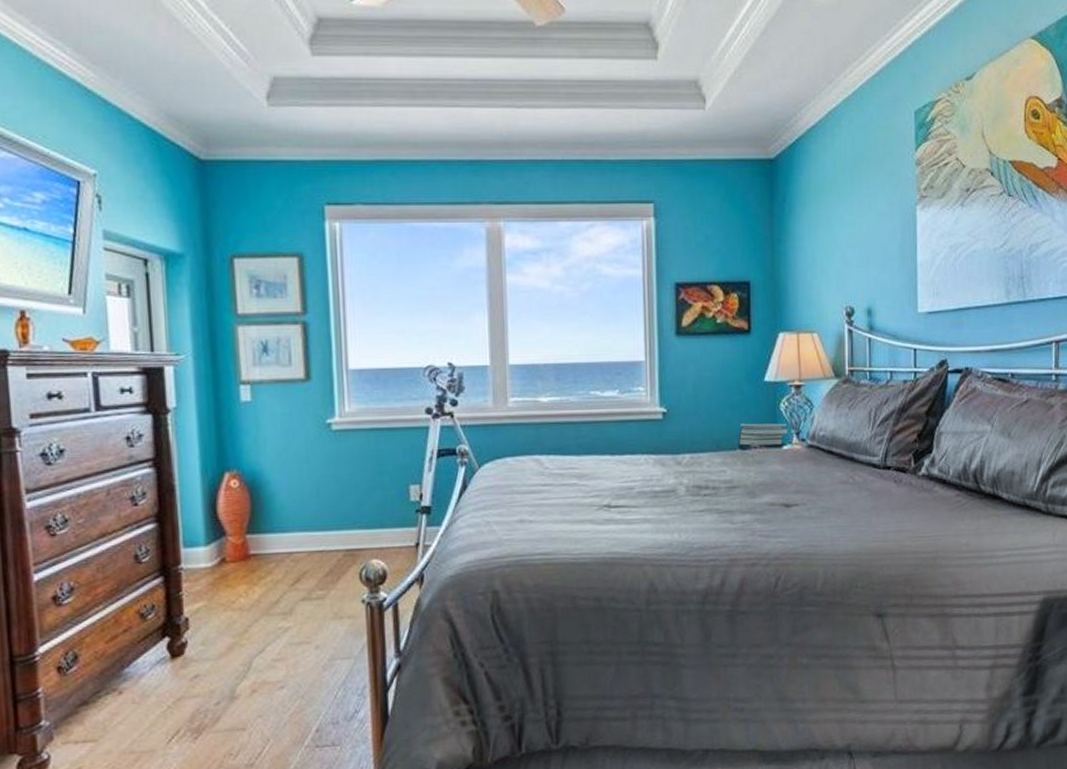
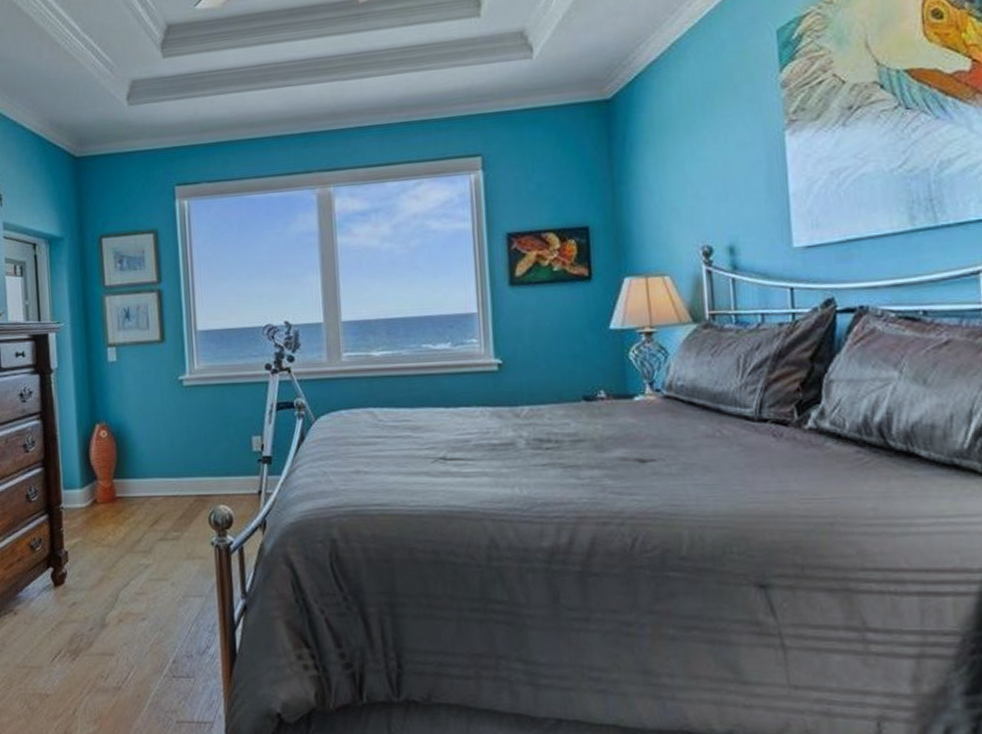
books: present [738,422,788,446] -> none [582,372,640,397]

